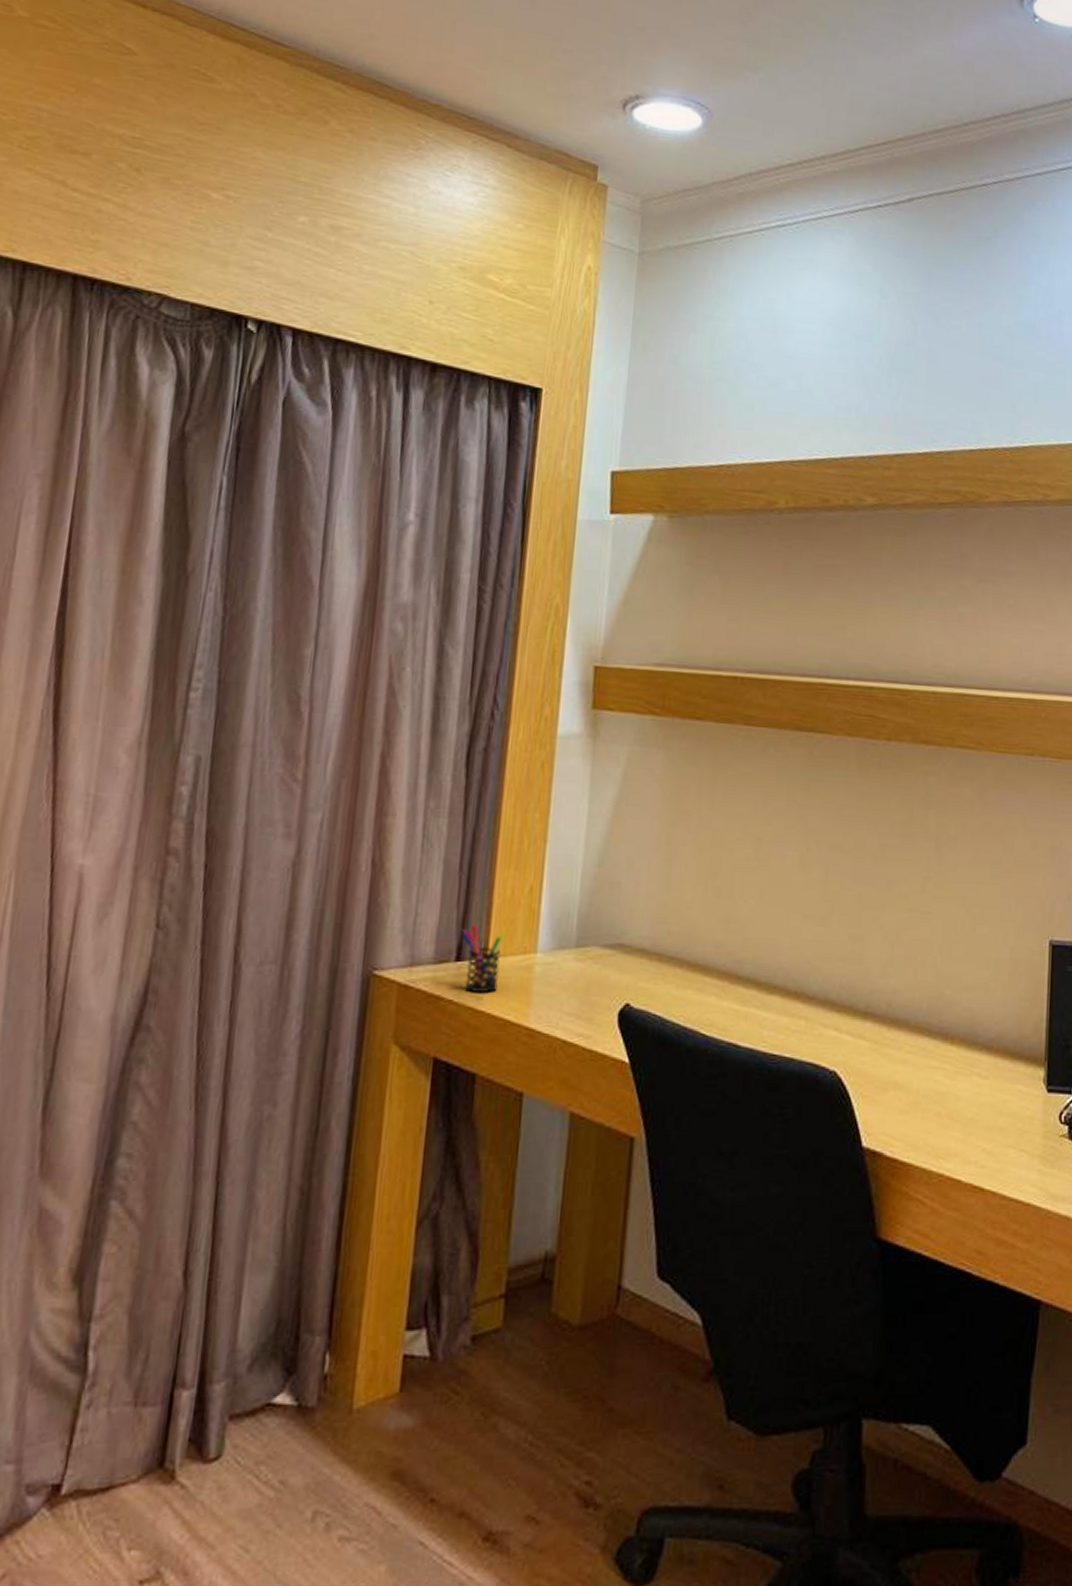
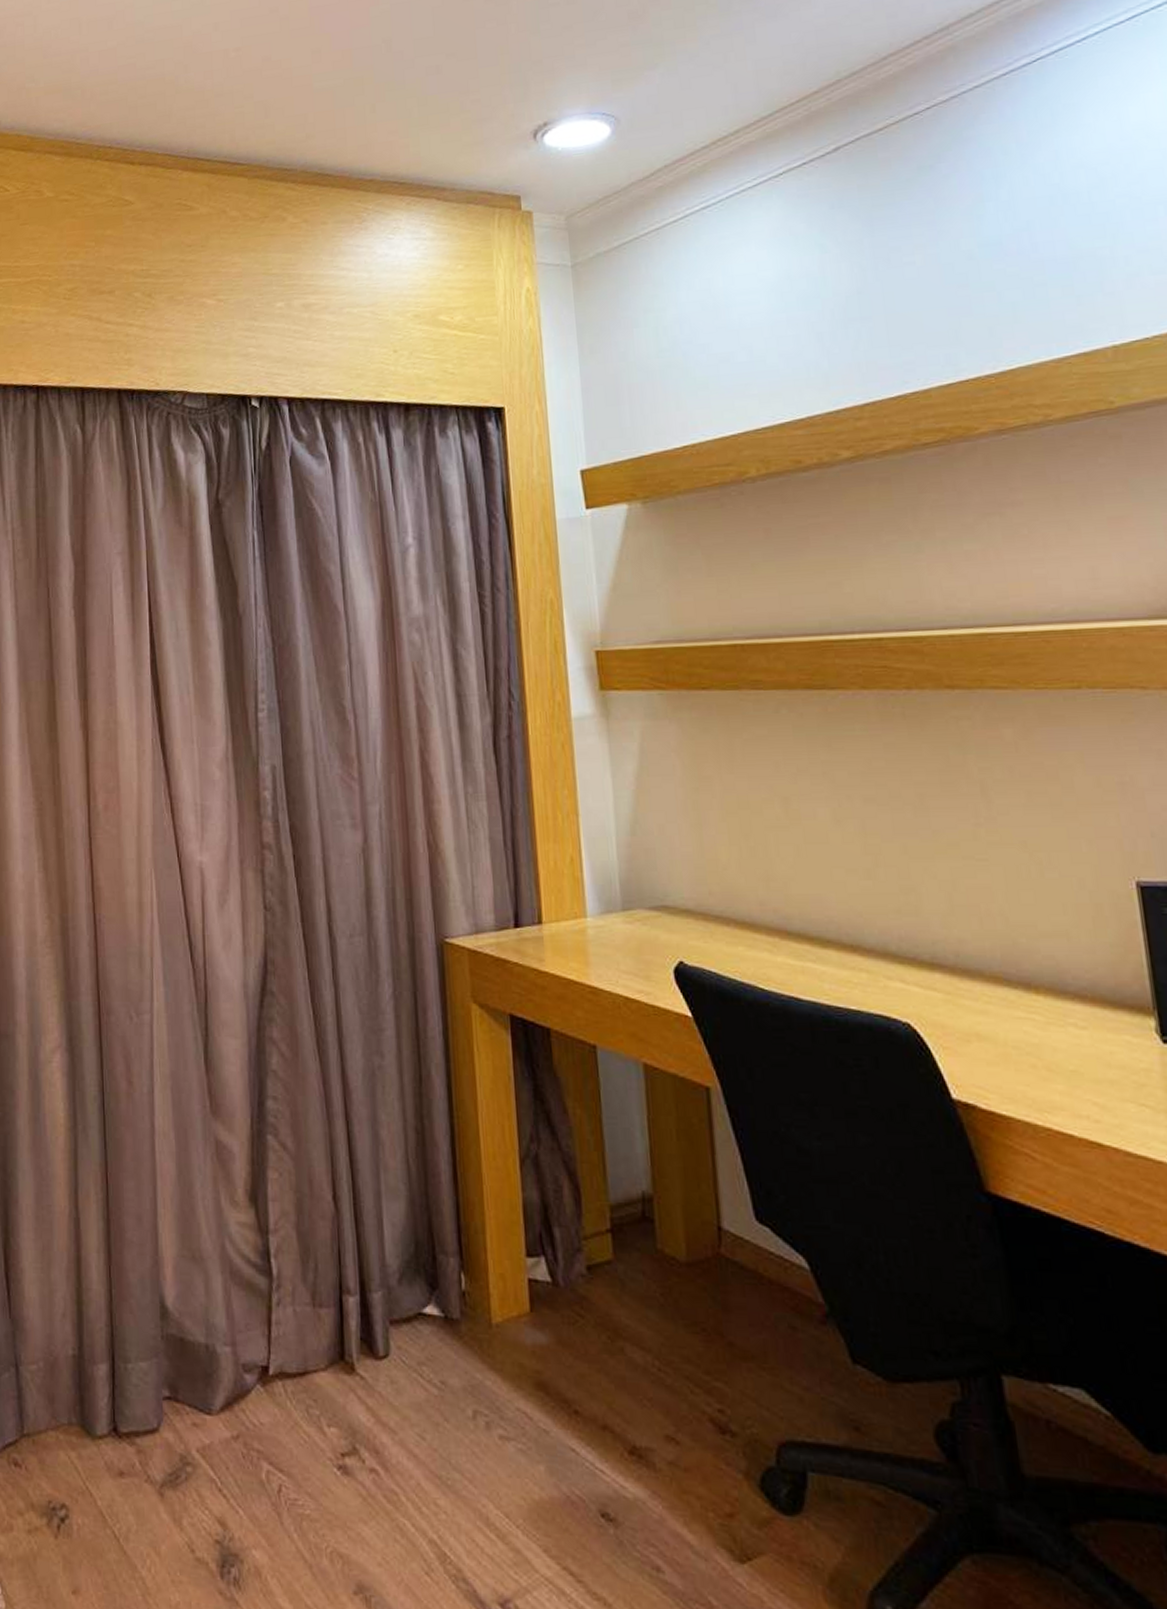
pen holder: present [462,924,508,992] -> none [516,894,557,955]

